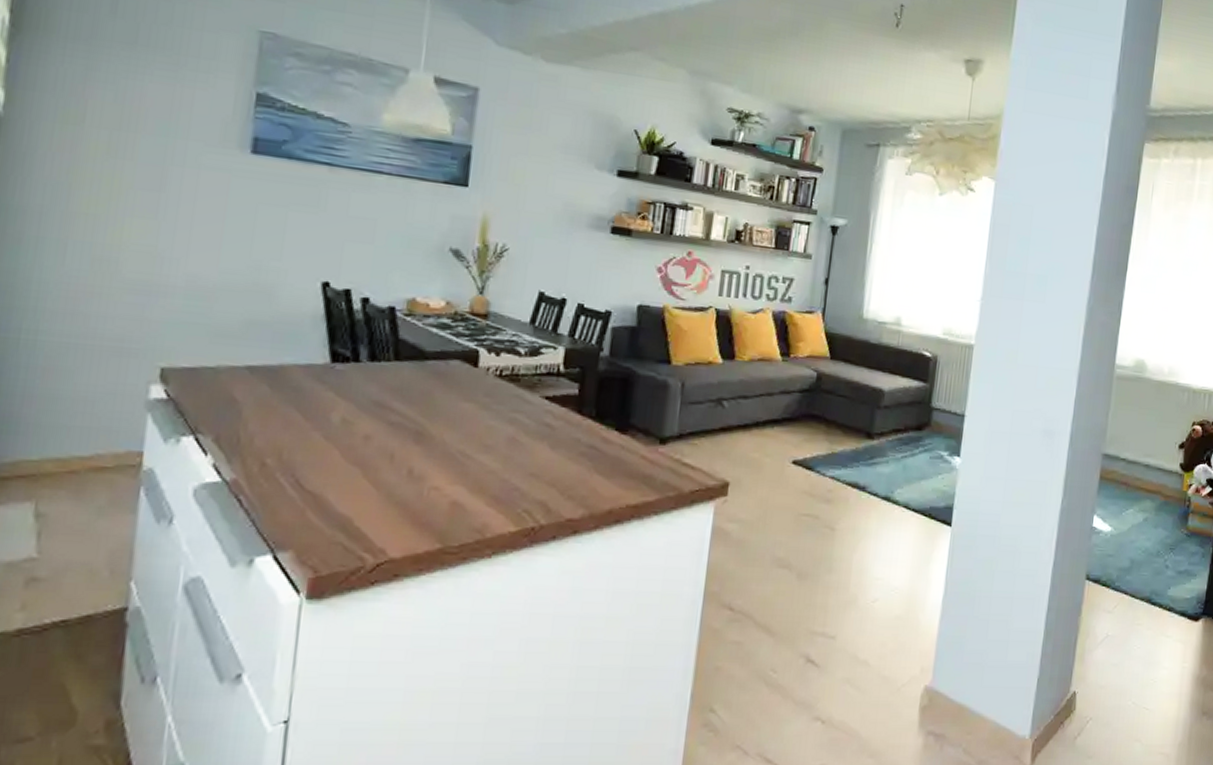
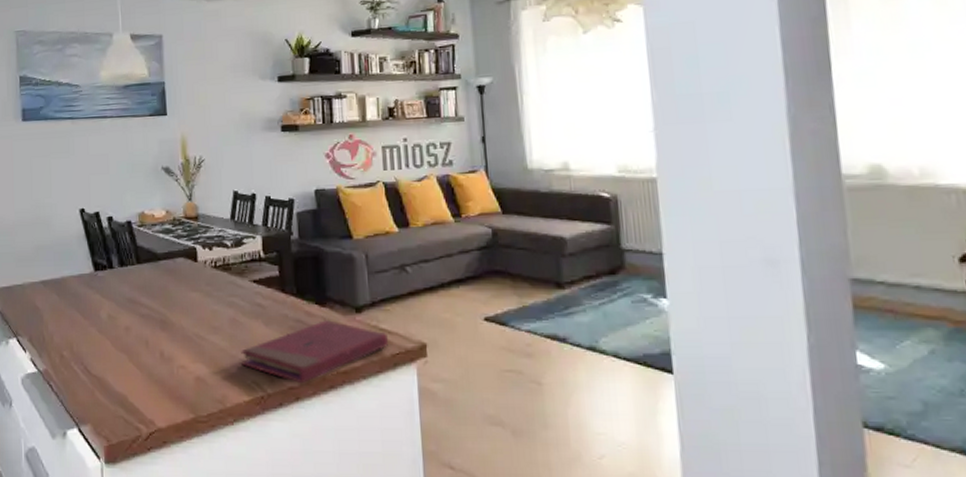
book: none [512,449,690,516] -> present [240,320,388,384]

